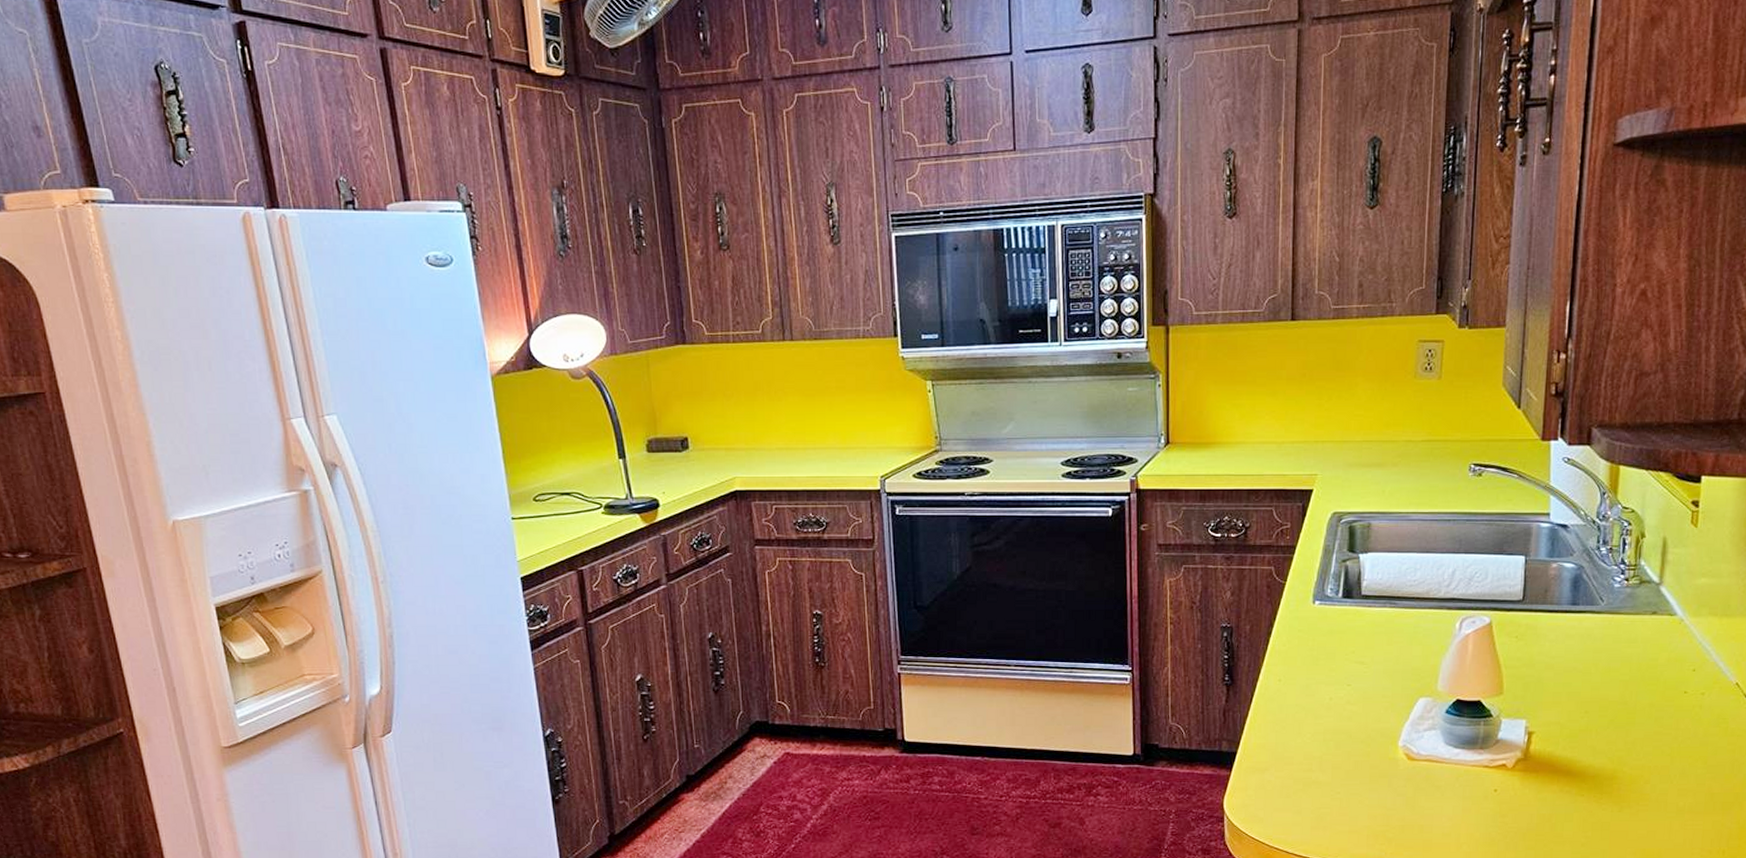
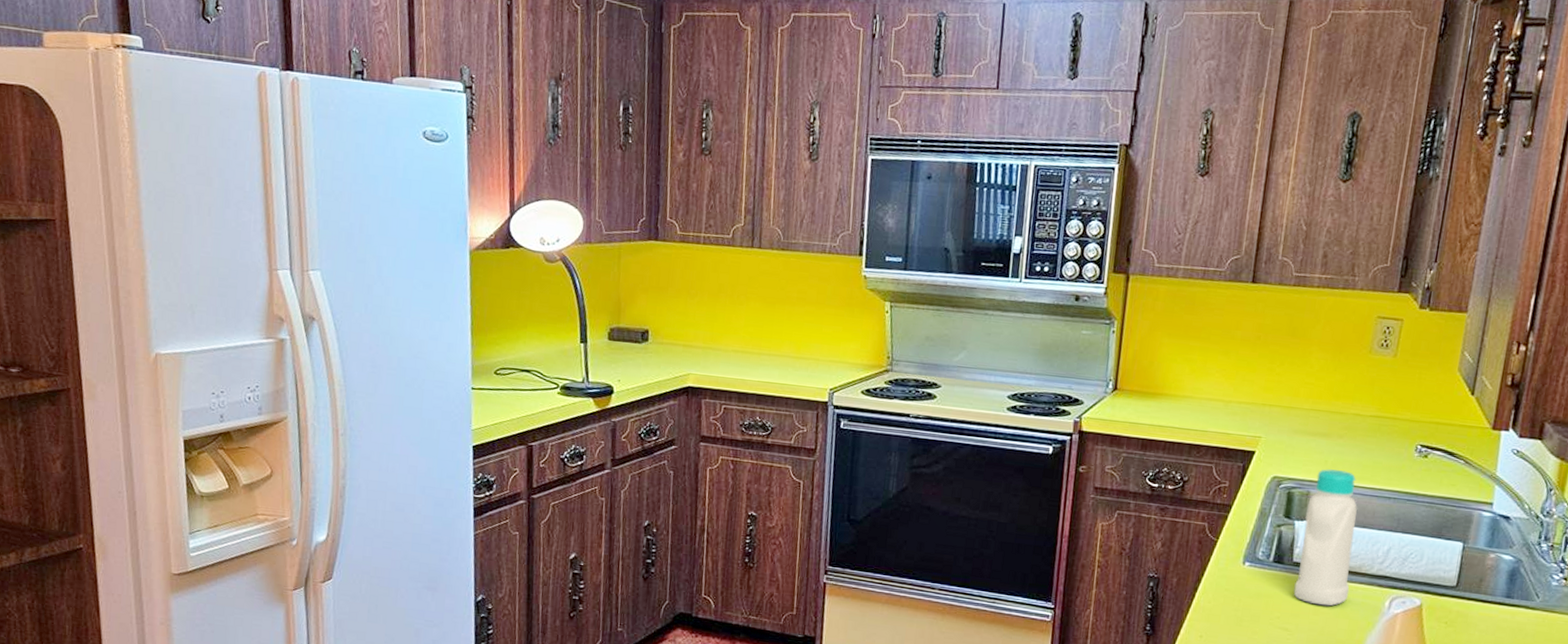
bottle: none [1365,499,1420,635] -> present [1293,469,1357,606]

